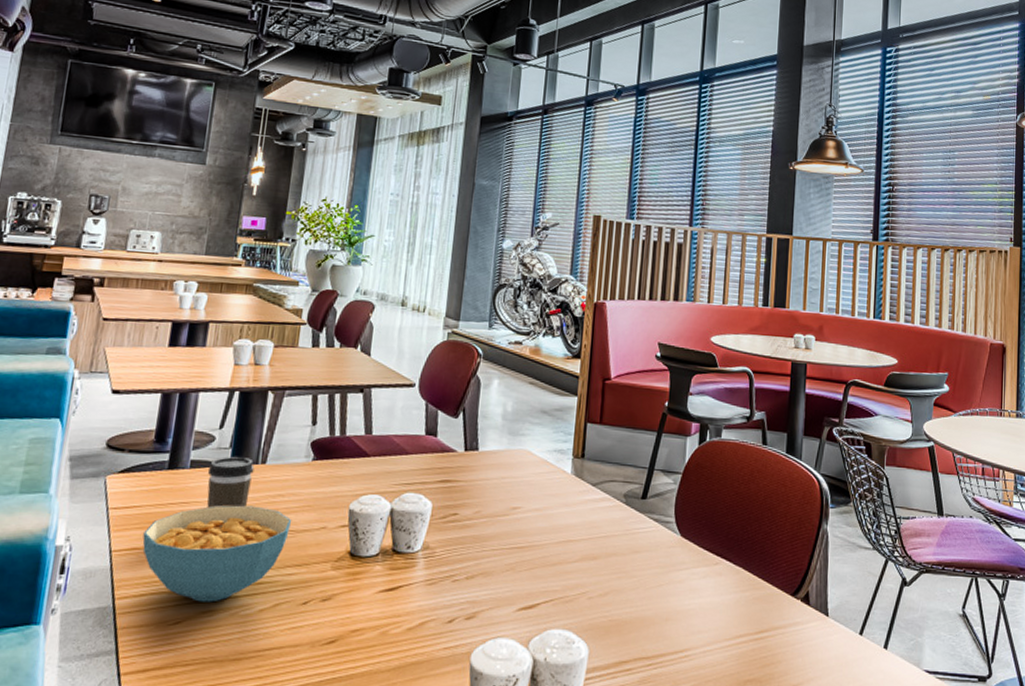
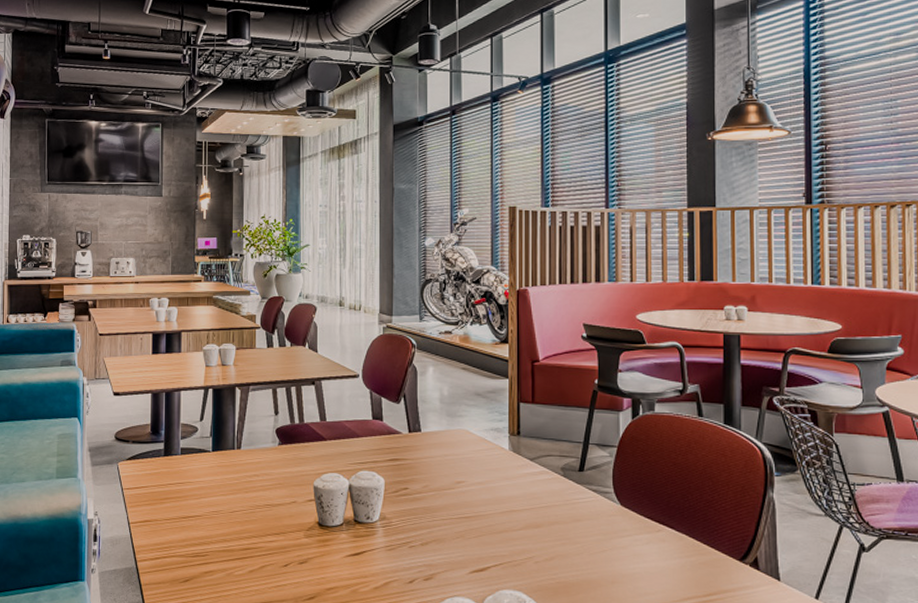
cereal bowl: present [142,505,292,603] -> none [152,484,268,565]
coffee cup: present [207,456,255,508] -> none [195,443,232,487]

